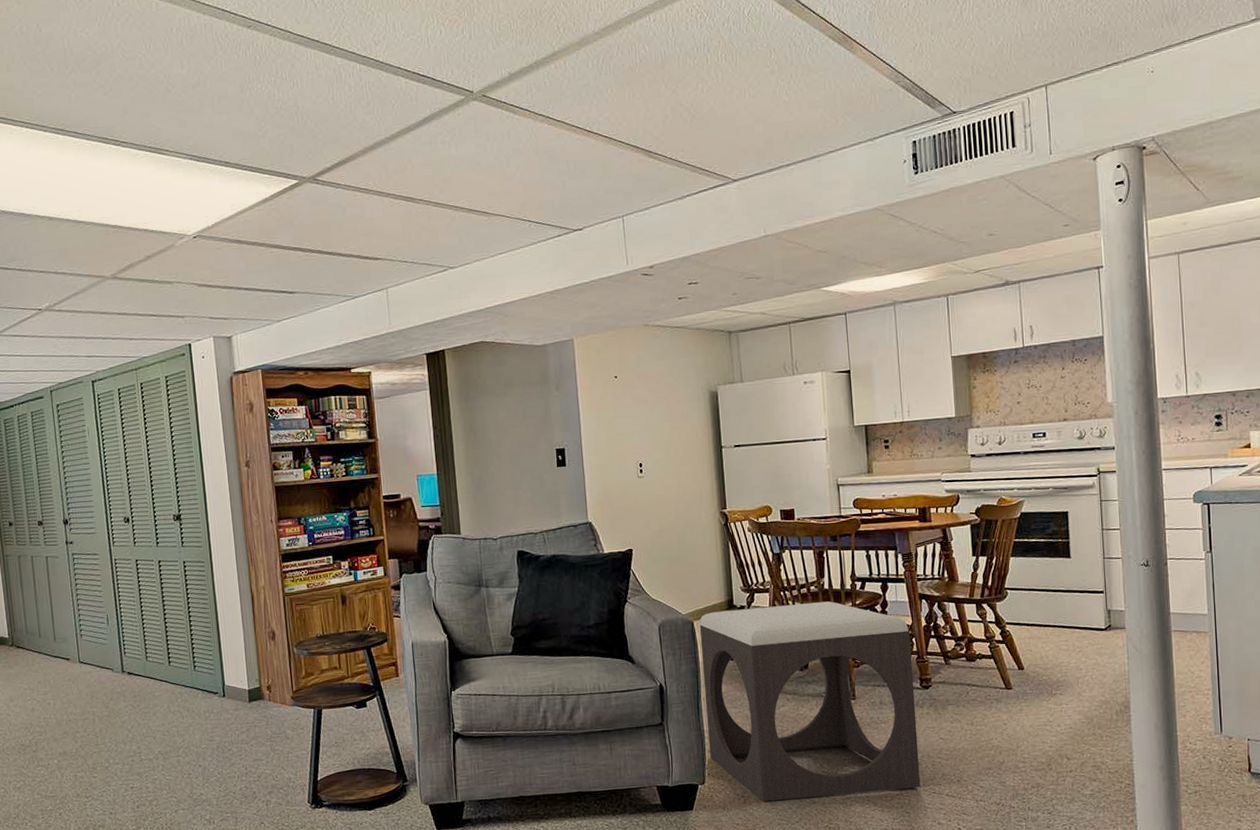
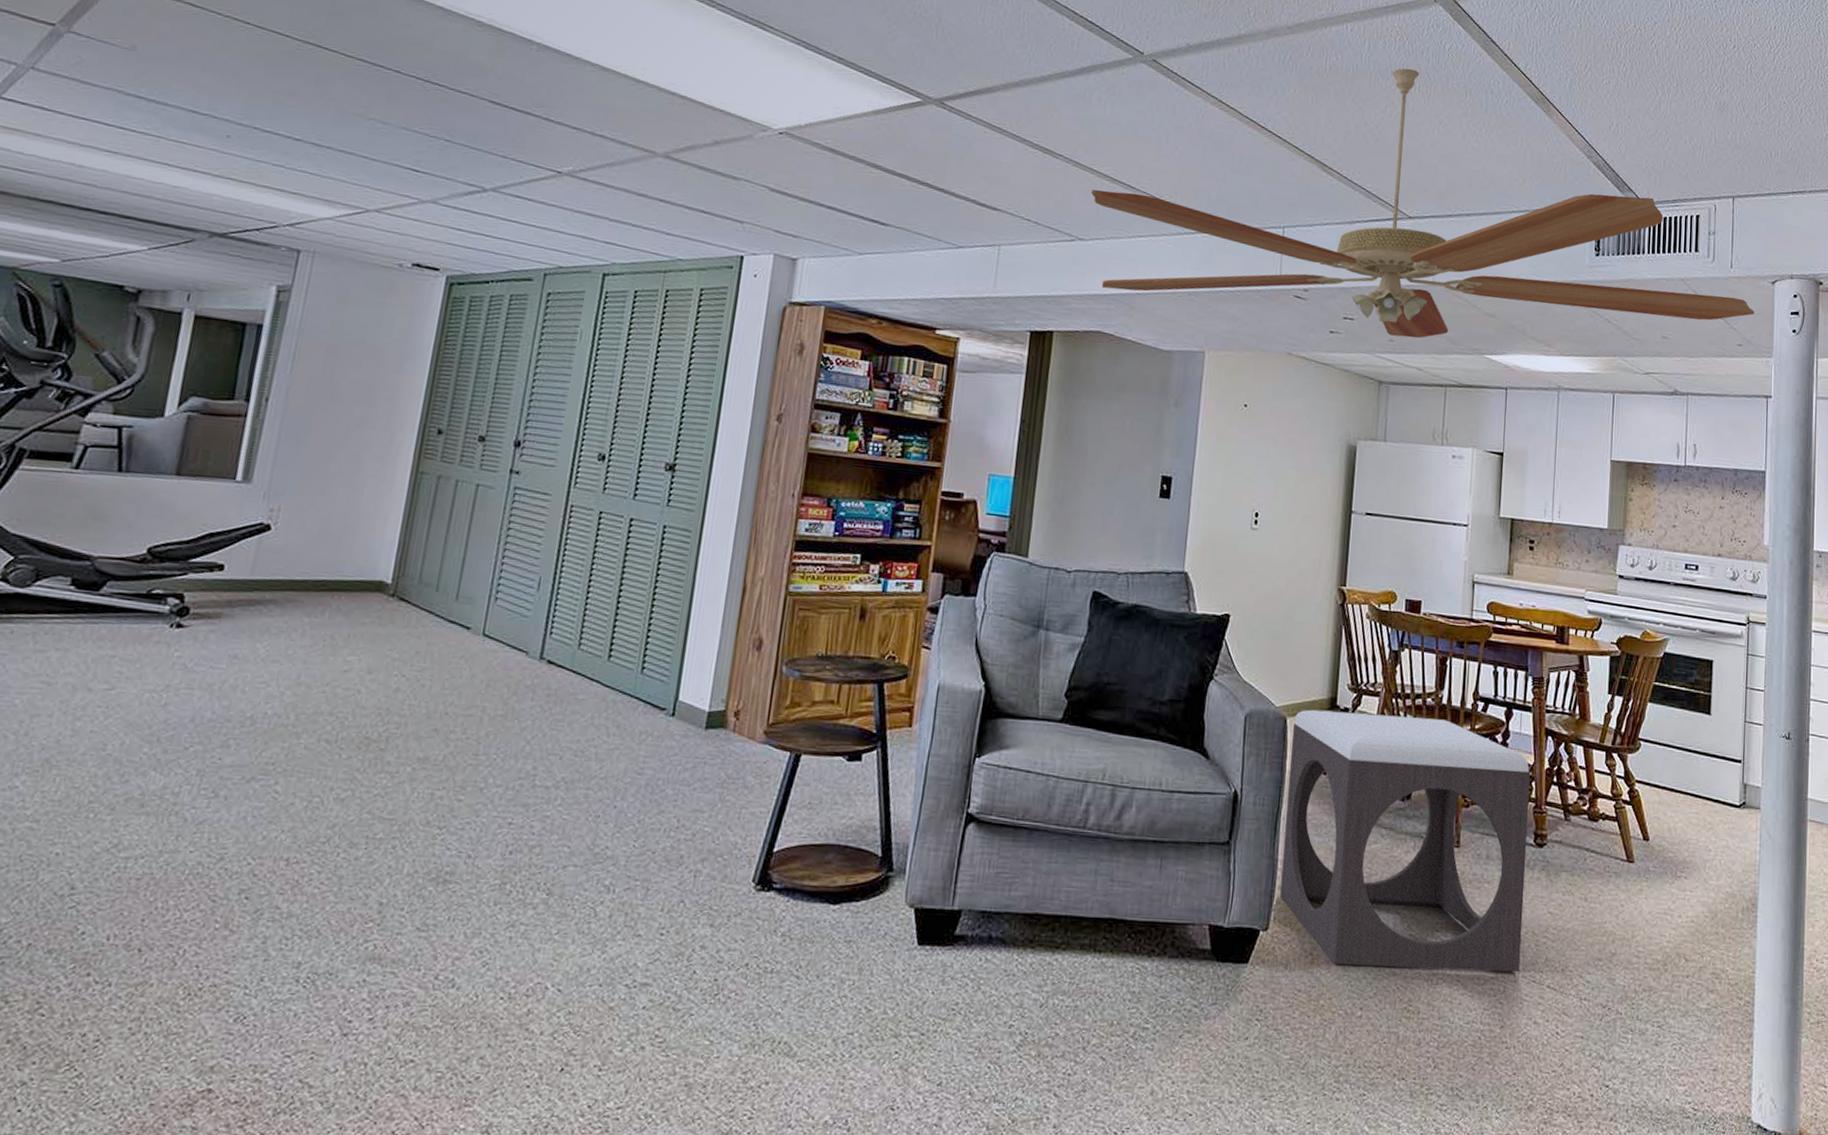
ceiling fan: none [453,42,1078,305] -> present [1091,68,1754,339]

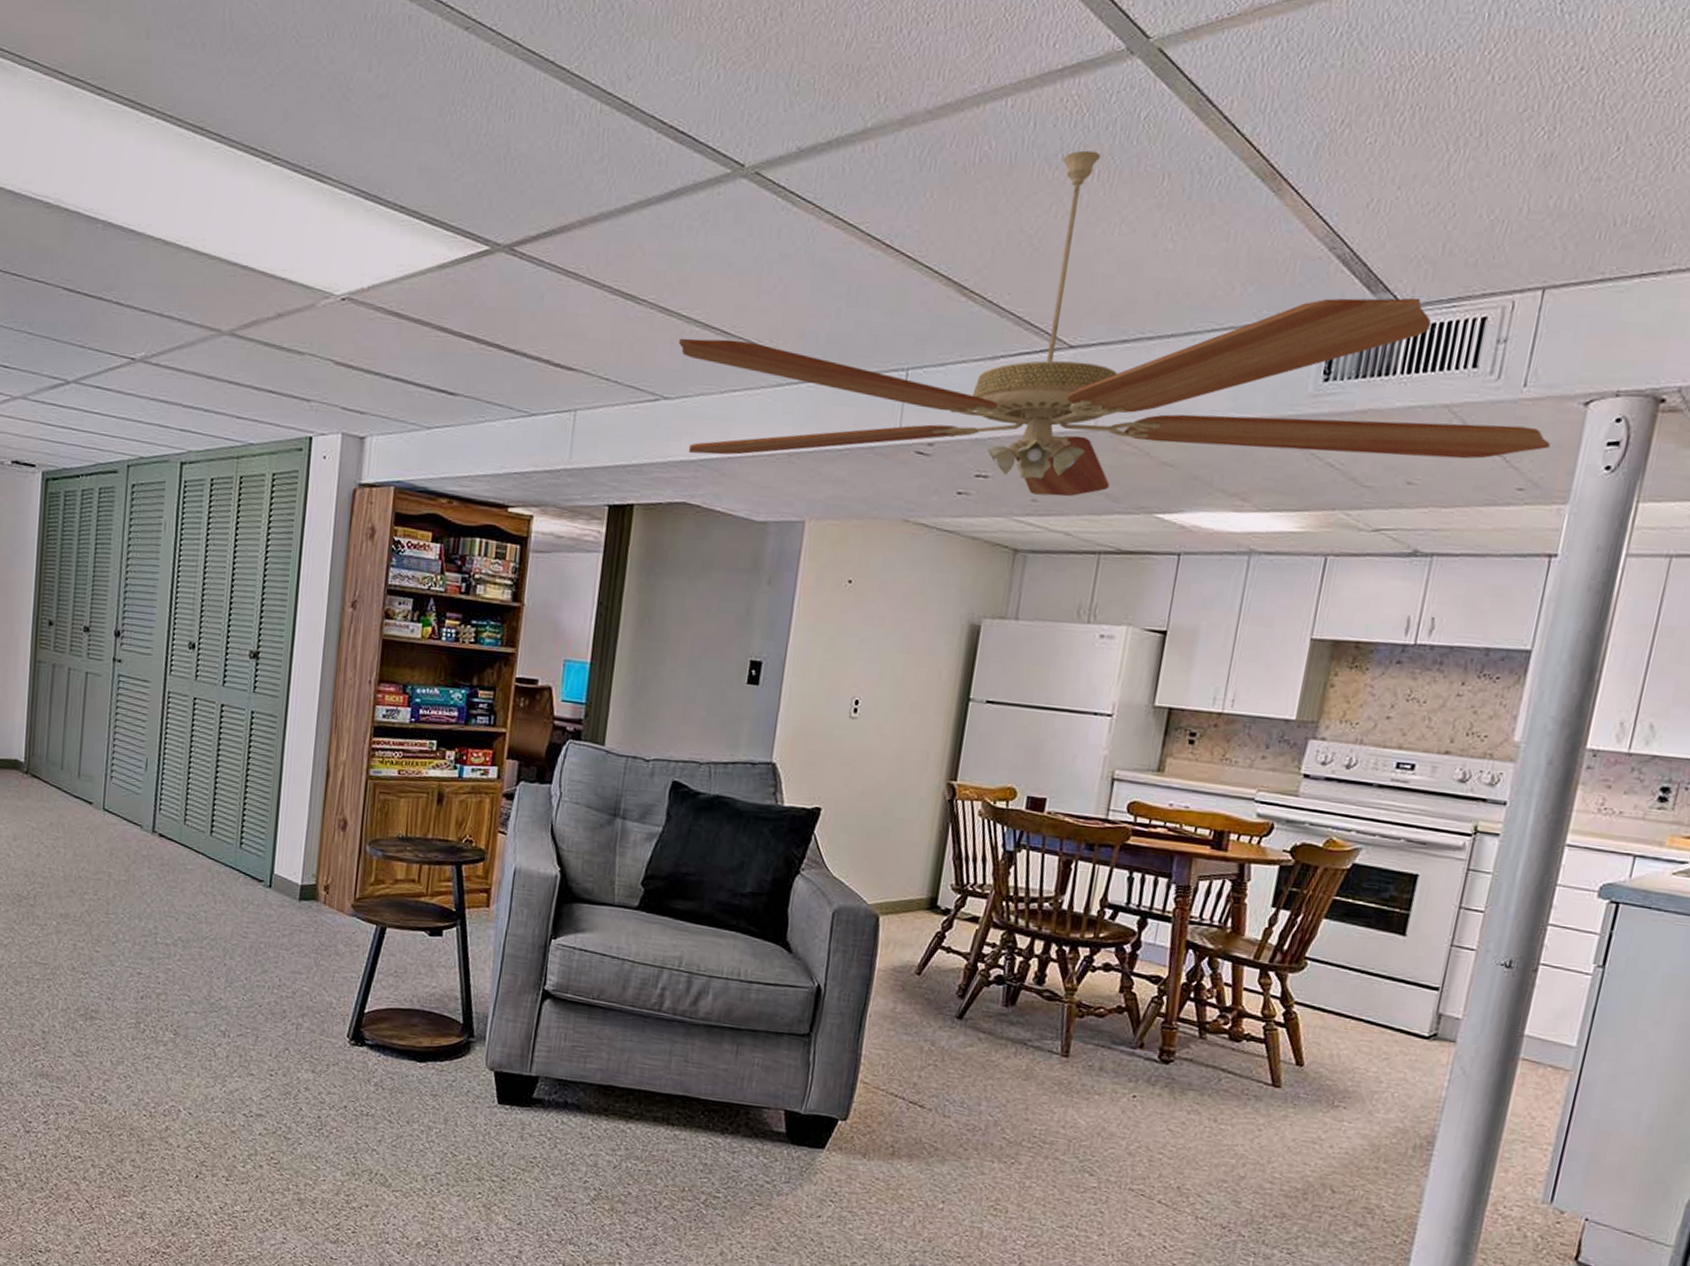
footstool: present [1280,709,1531,972] -> none [861,908,1163,1184]

